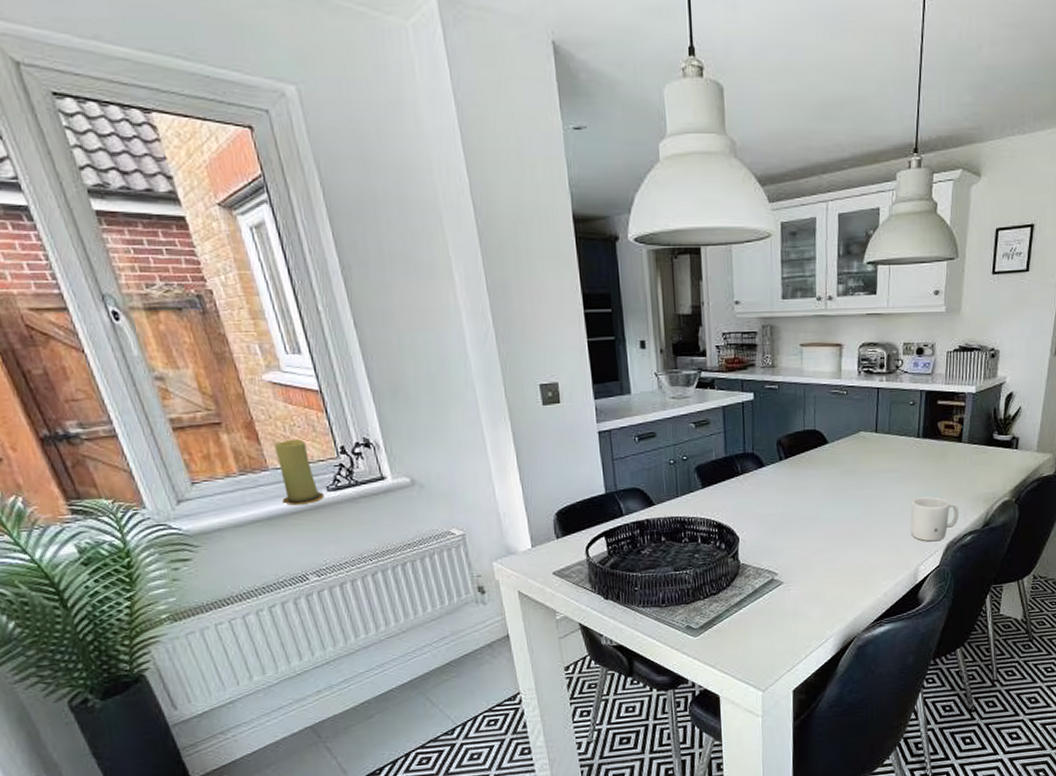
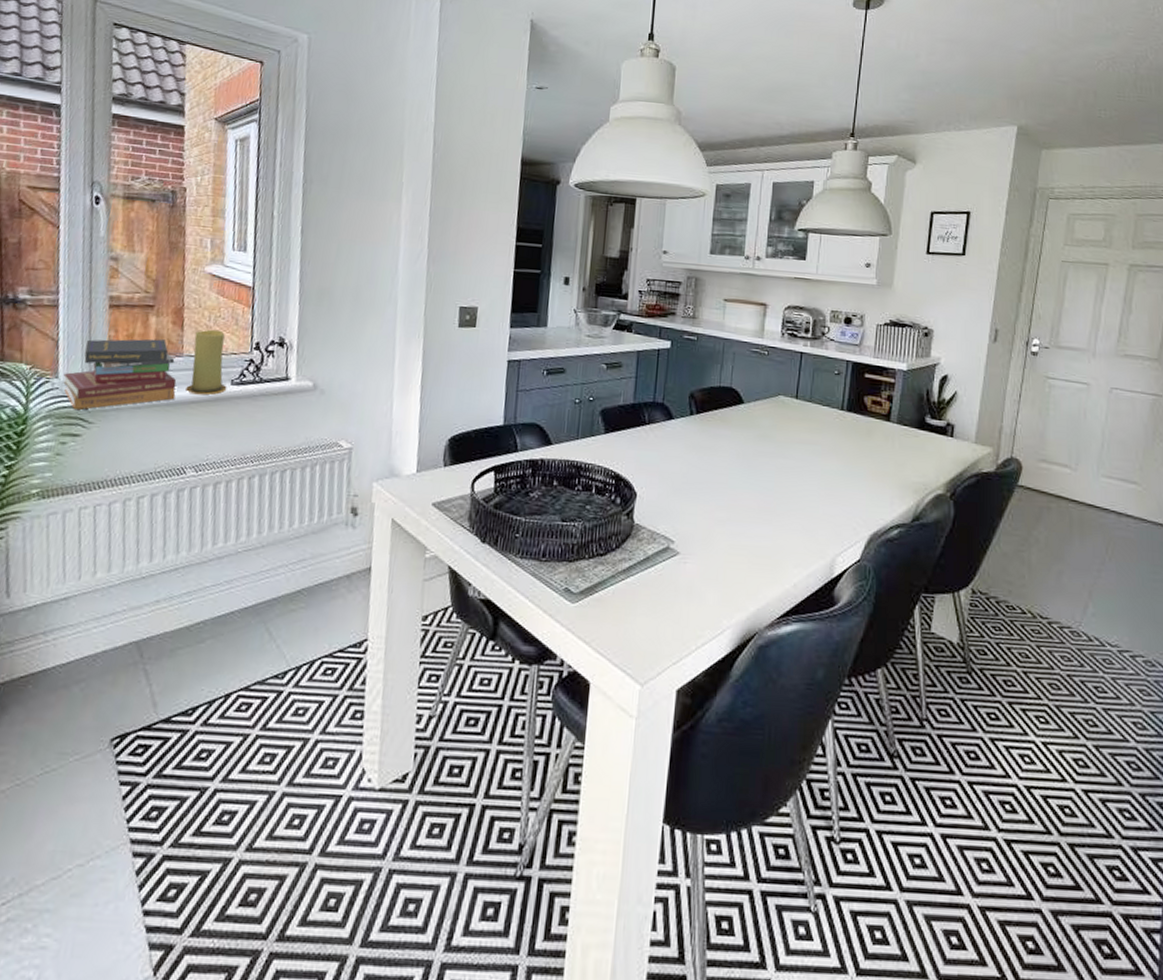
books: none [150,456,275,537] -> present [63,338,177,411]
mug: present [910,496,959,542] -> none [828,475,884,531]

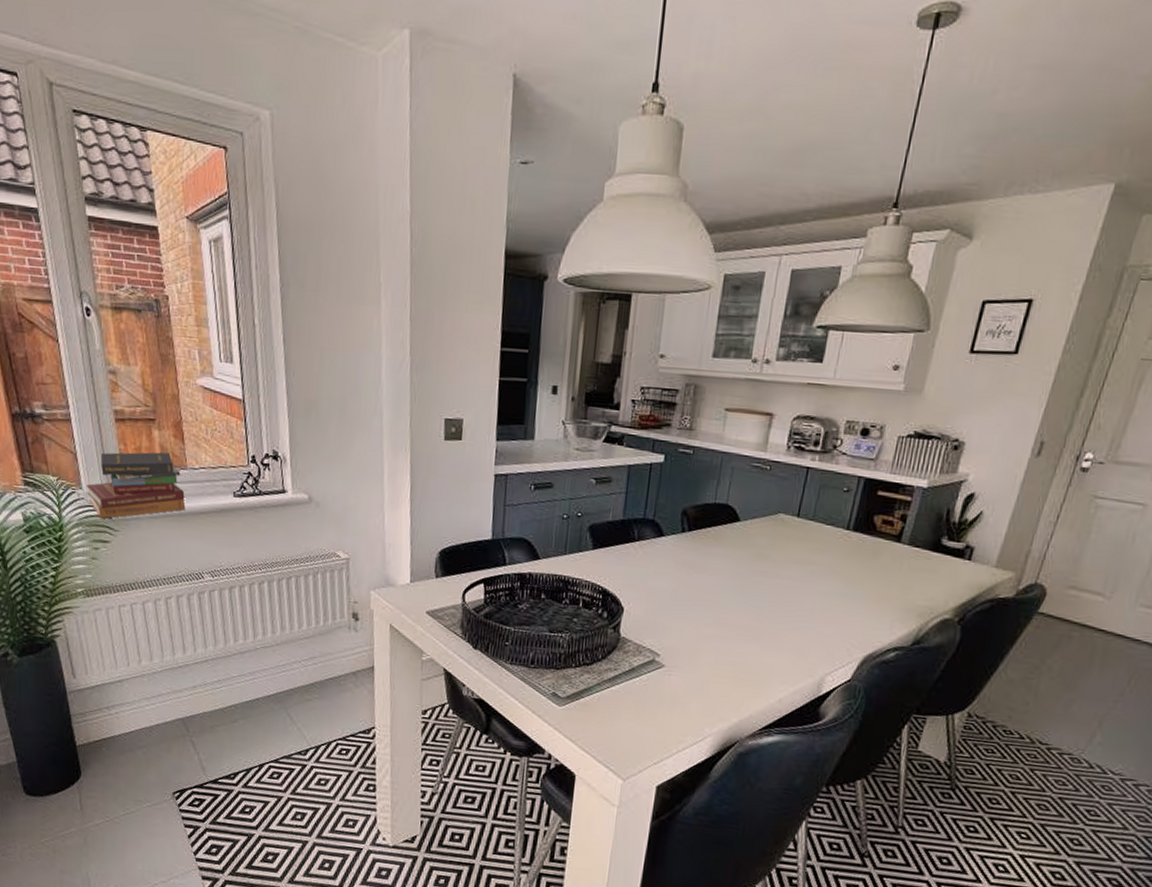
candle: present [186,329,227,395] -> none [194,442,231,507]

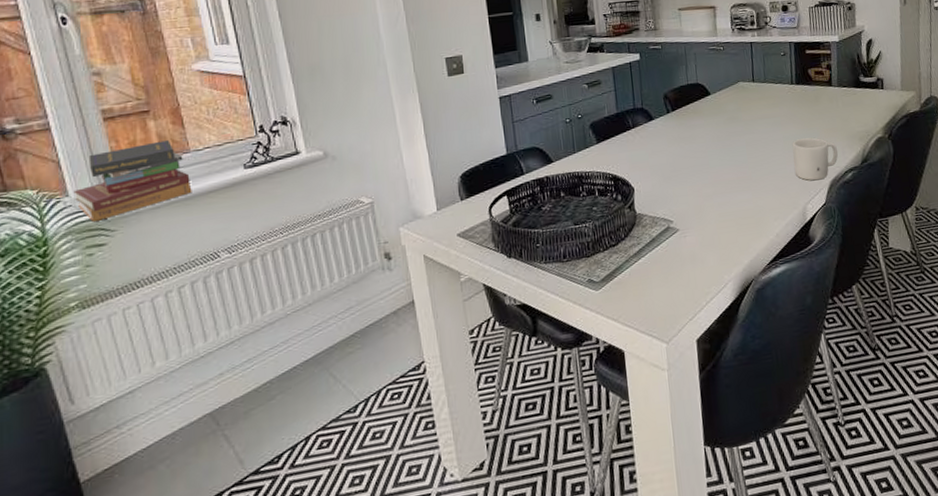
mug: none [821,597,885,652] -> present [792,137,838,181]

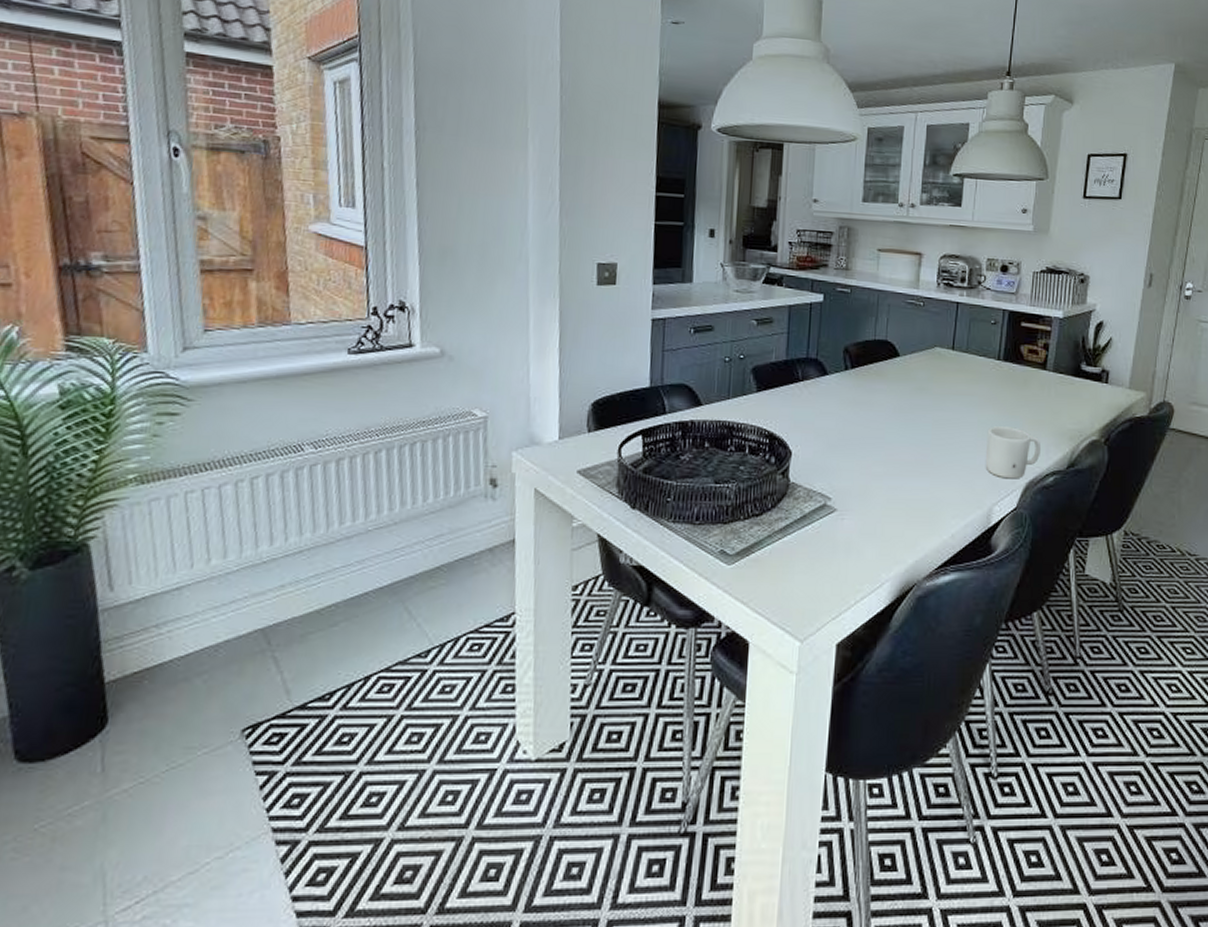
books: present [73,140,192,223] -> none [153,306,286,387]

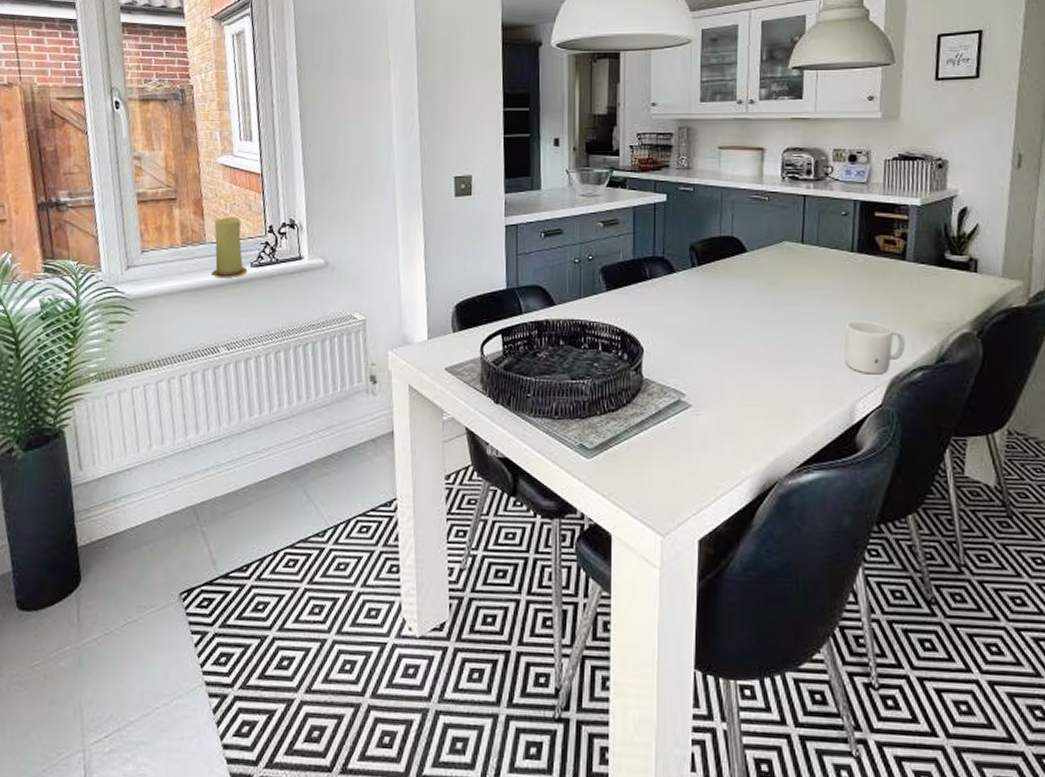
candle: none [297,294,344,366] -> present [212,216,248,279]

